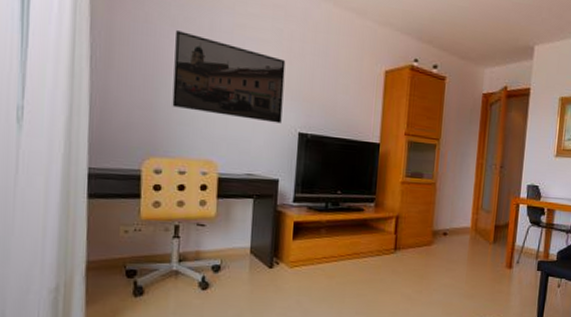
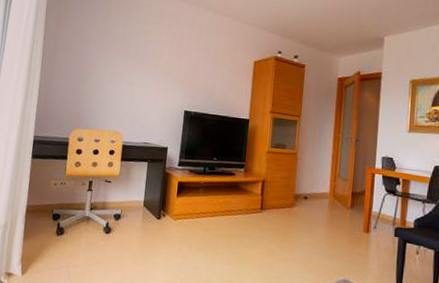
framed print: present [172,31,286,124] -> none [93,37,177,104]

